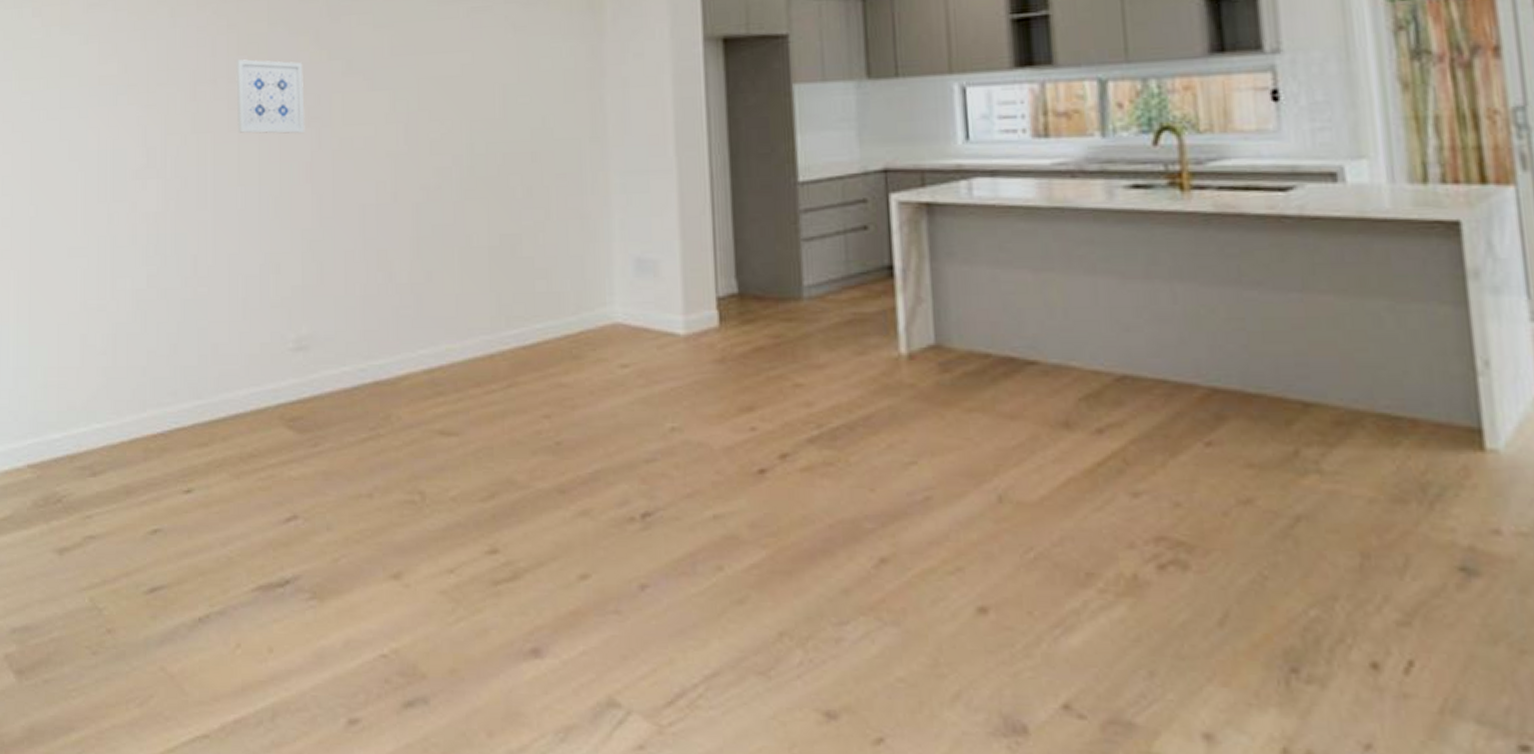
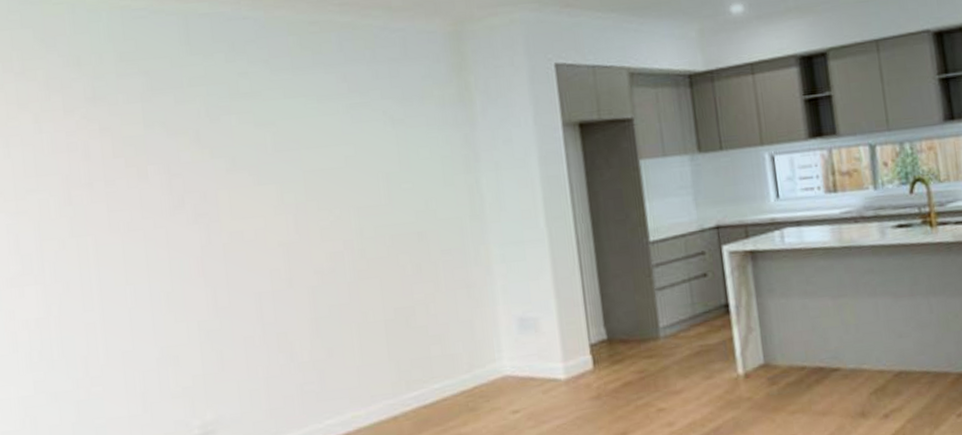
wall art: present [236,59,305,134] -> none [112,161,193,234]

